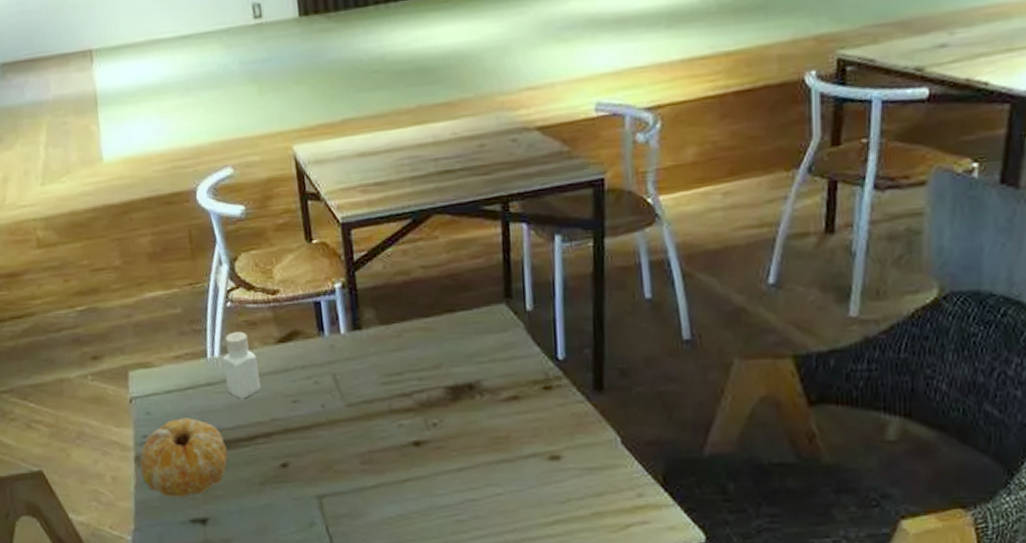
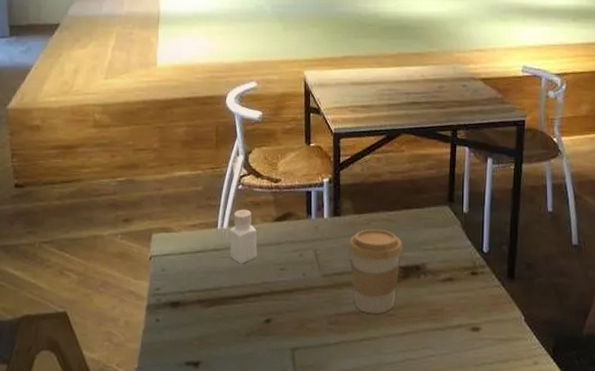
fruit: present [139,418,228,497] -> none [149,276,223,343]
coffee cup: none [376,341,448,448] -> present [348,228,402,314]

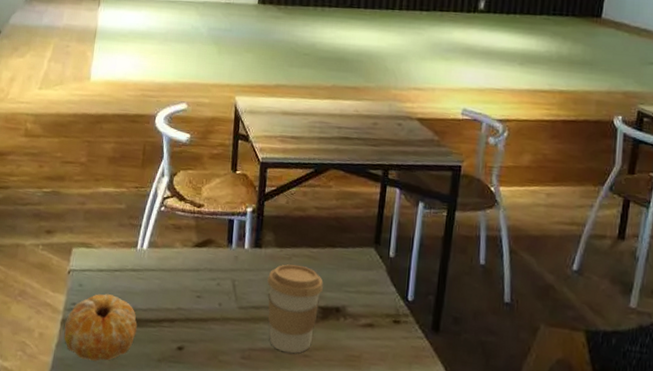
fruit: none [149,276,223,343] -> present [63,294,137,361]
pepper shaker: present [229,209,257,264] -> none [147,231,176,287]

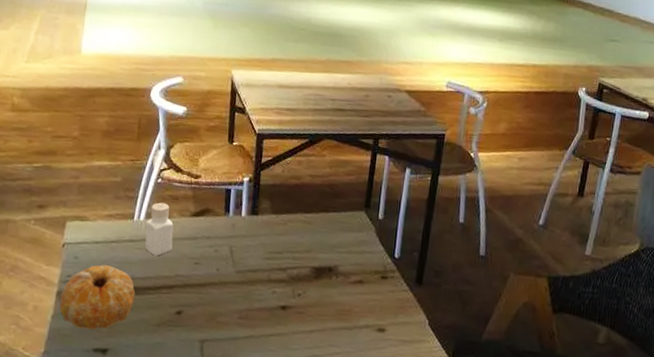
pepper shaker: none [147,231,176,287] -> present [145,202,174,256]
coffee cup: present [267,264,323,354] -> none [264,229,317,312]

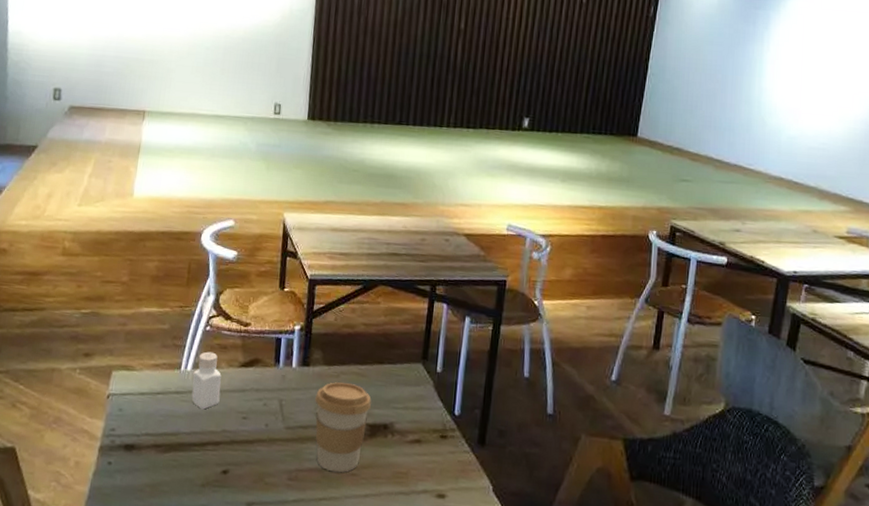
fruit: present [59,265,135,330] -> none [101,418,180,489]
coffee cup: none [264,229,317,312] -> present [315,382,371,473]

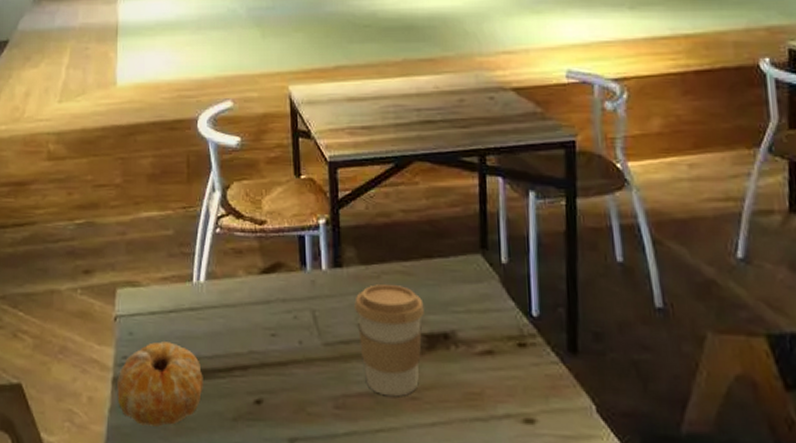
fruit: none [101,418,180,489] -> present [116,341,203,427]
pepper shaker: present [191,351,222,410] -> none [207,258,242,328]

